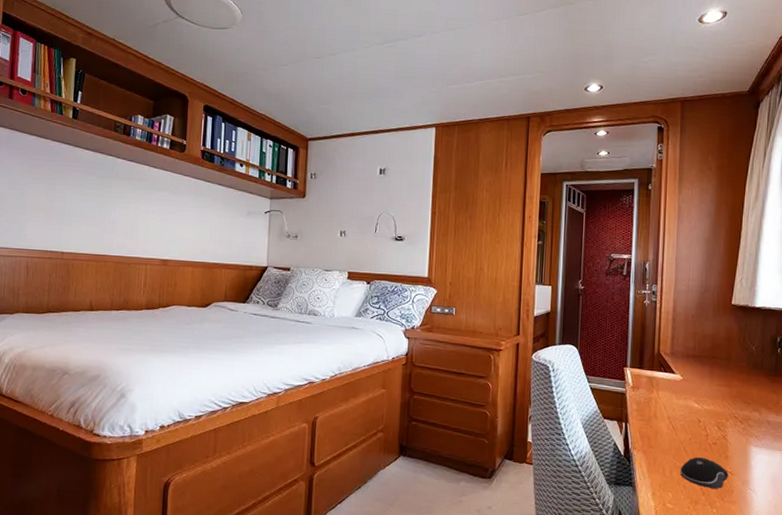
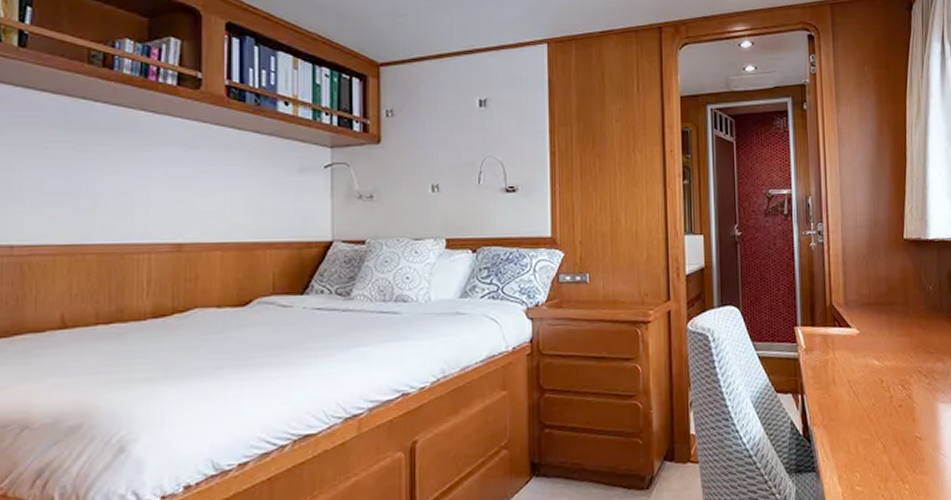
computer mouse: present [680,457,728,489] -> none [867,424,918,460]

